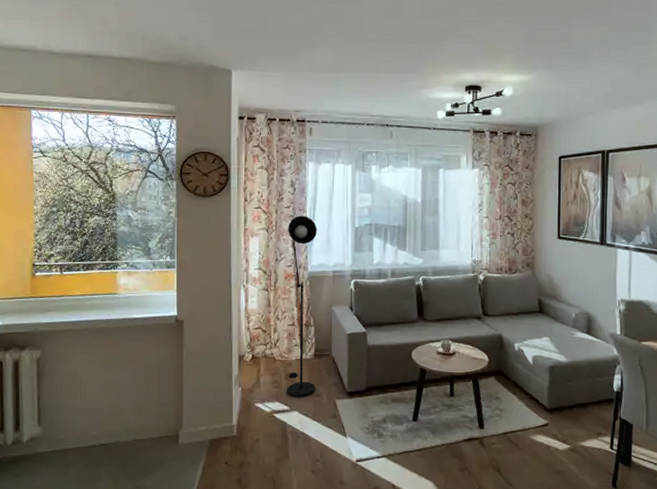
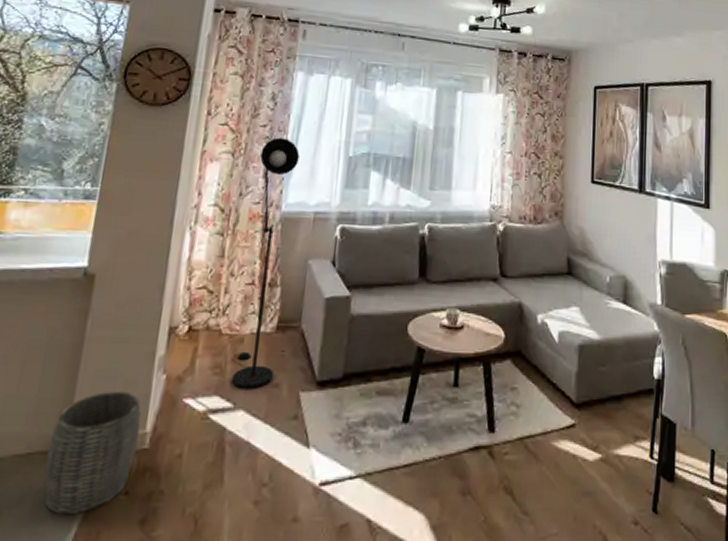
woven basket: none [171,398,229,476] -> present [44,391,142,516]

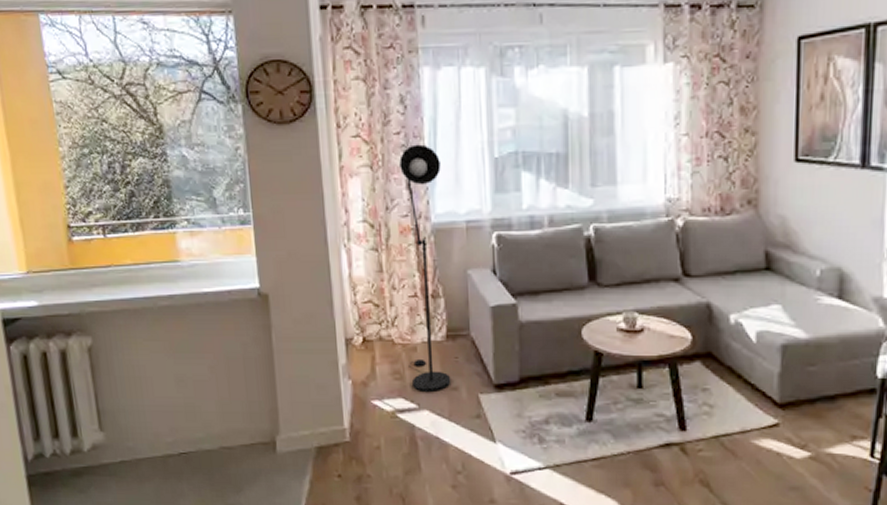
woven basket: present [44,391,142,516] -> none [266,394,341,492]

